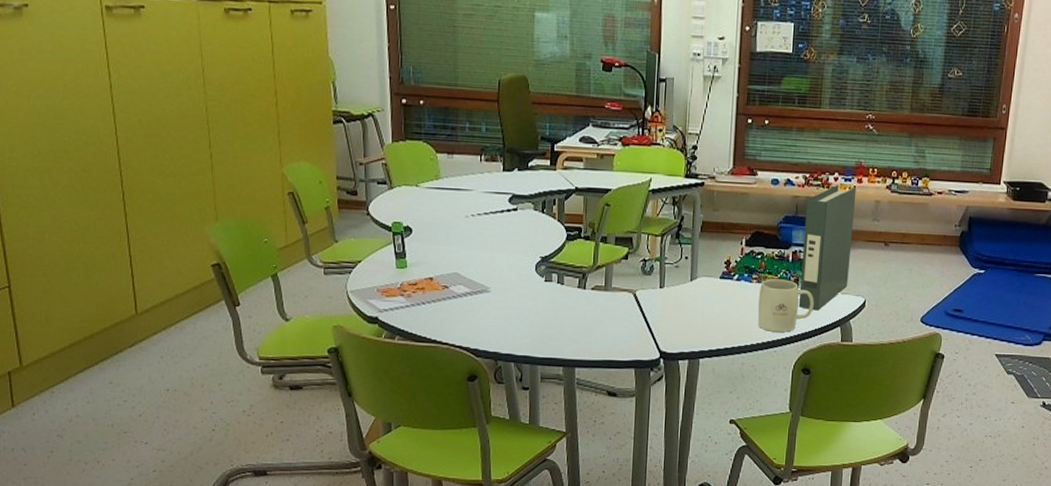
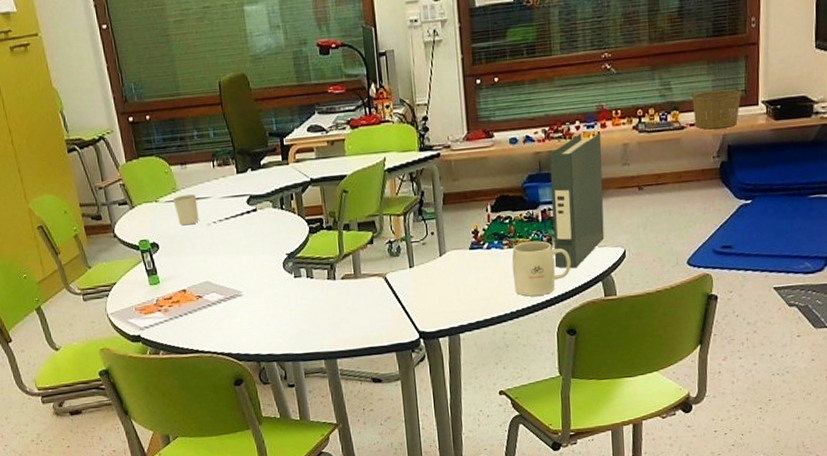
cup: none [434,184,459,214] -> present [173,194,199,226]
basket: none [942,163,987,201] -> present [692,86,741,130]

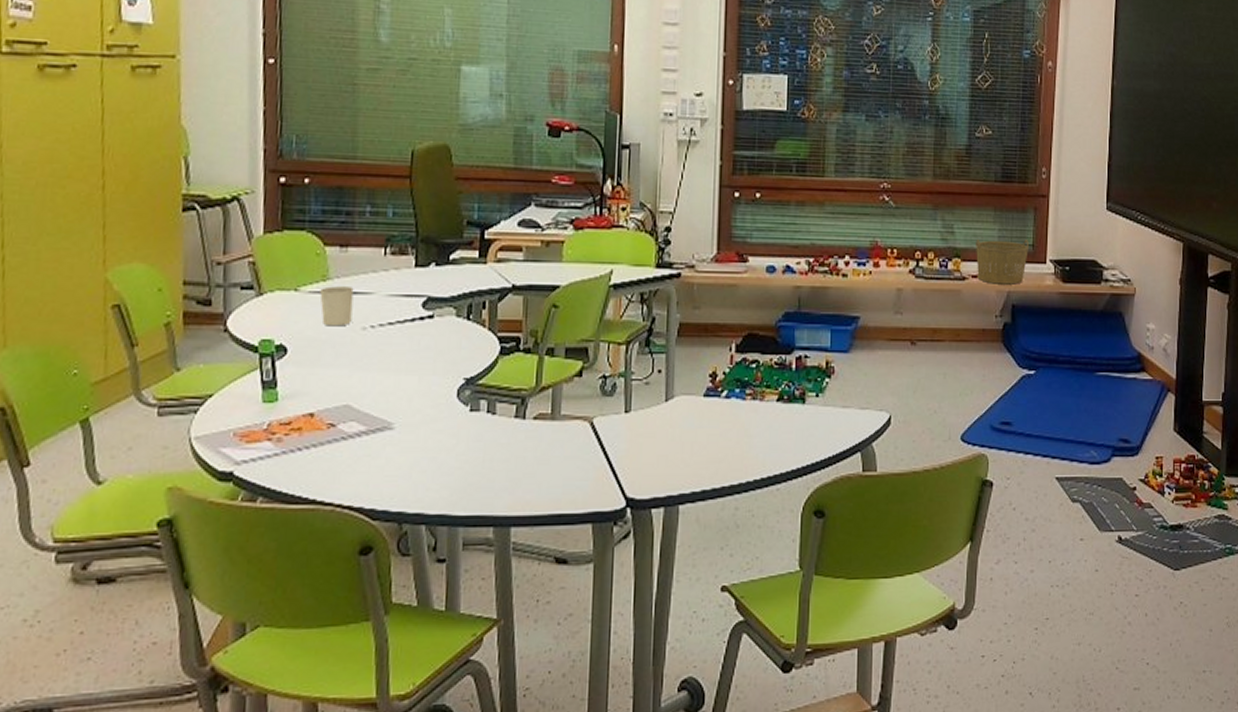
mug: present [512,240,571,297] -> none [754,394,826,463]
binder: present [549,132,605,269] -> none [806,270,873,433]

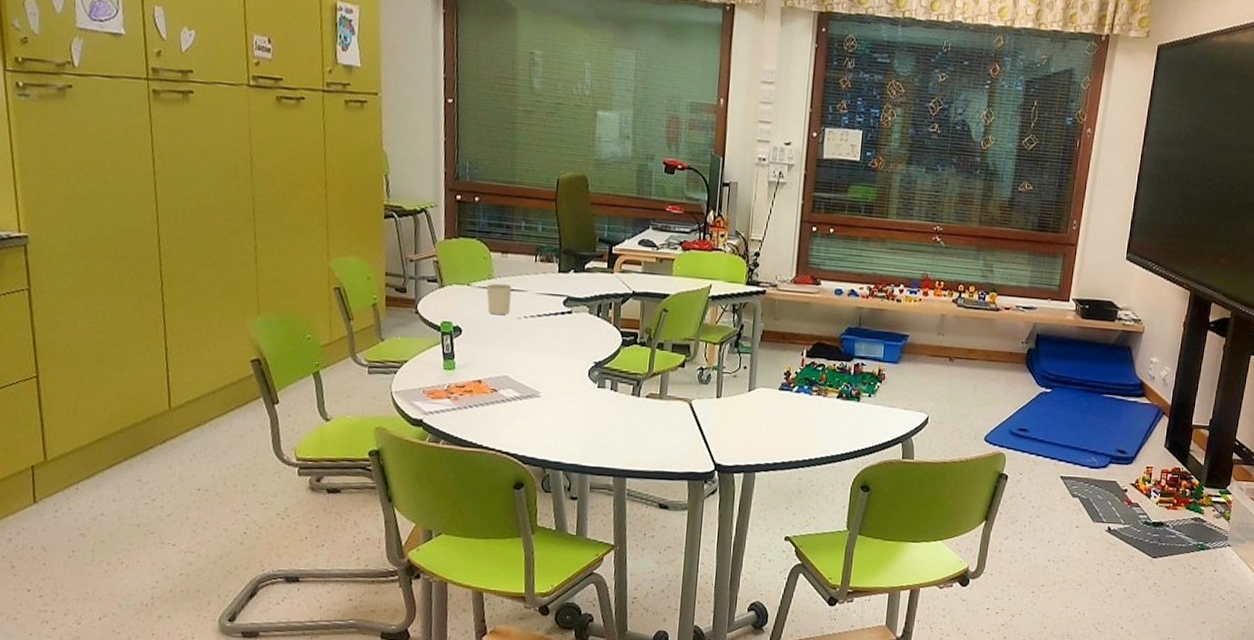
basket: present [976,239,1028,285] -> none [1009,278,1056,318]

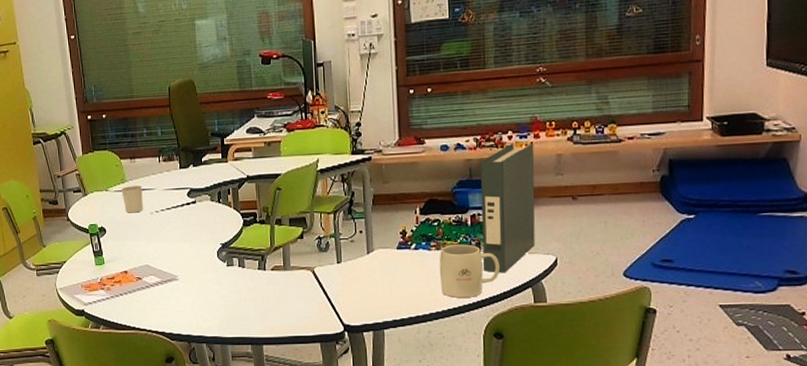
mug: none [817,391,875,447] -> present [439,244,500,298]
binder: none [859,296,922,426] -> present [480,143,535,273]

